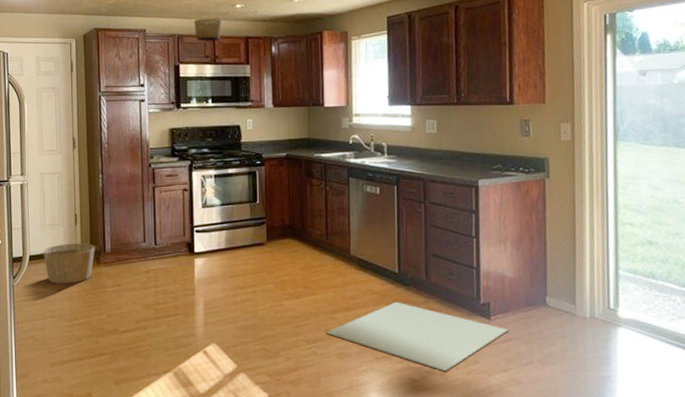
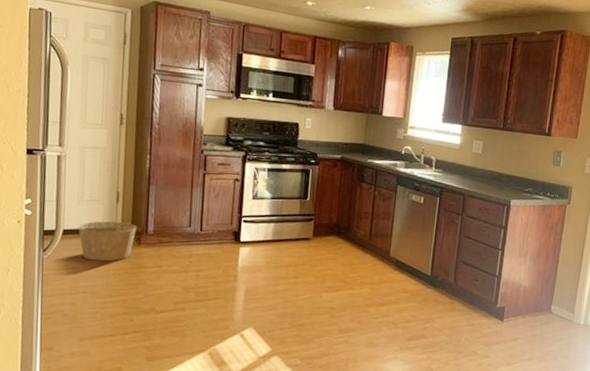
basket: present [193,16,222,42] -> none [261,9,291,35]
door mat: present [325,301,509,372] -> none [358,300,517,364]

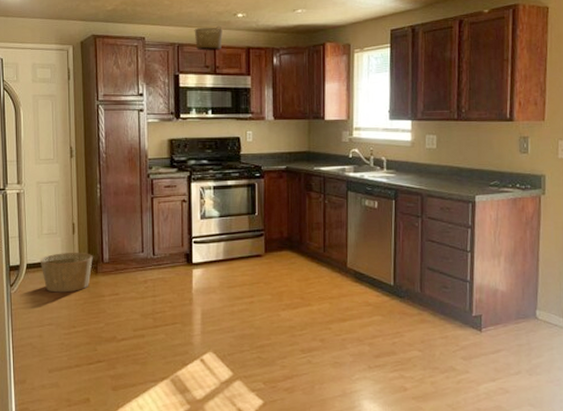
basket: none [261,9,291,35] -> present [194,25,223,51]

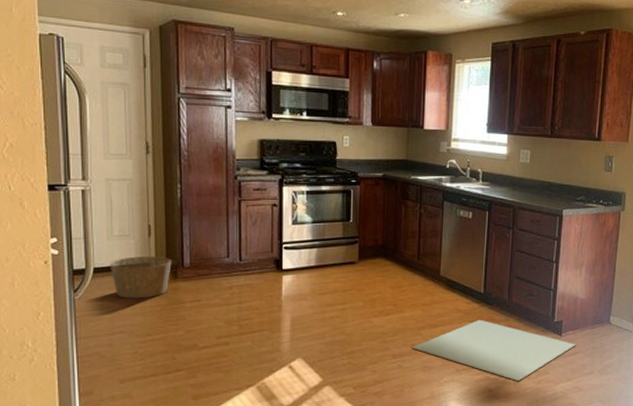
basket: present [194,25,223,51] -> none [289,22,320,49]
door mat: none [320,313,499,381] -> present [411,319,577,382]

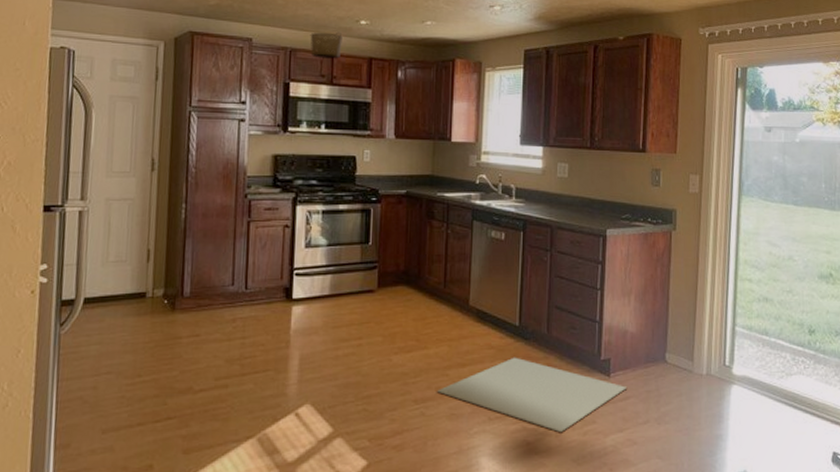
basket: present [109,256,172,299] -> none [101,285,171,334]
basket: none [289,22,320,49] -> present [310,32,343,59]

